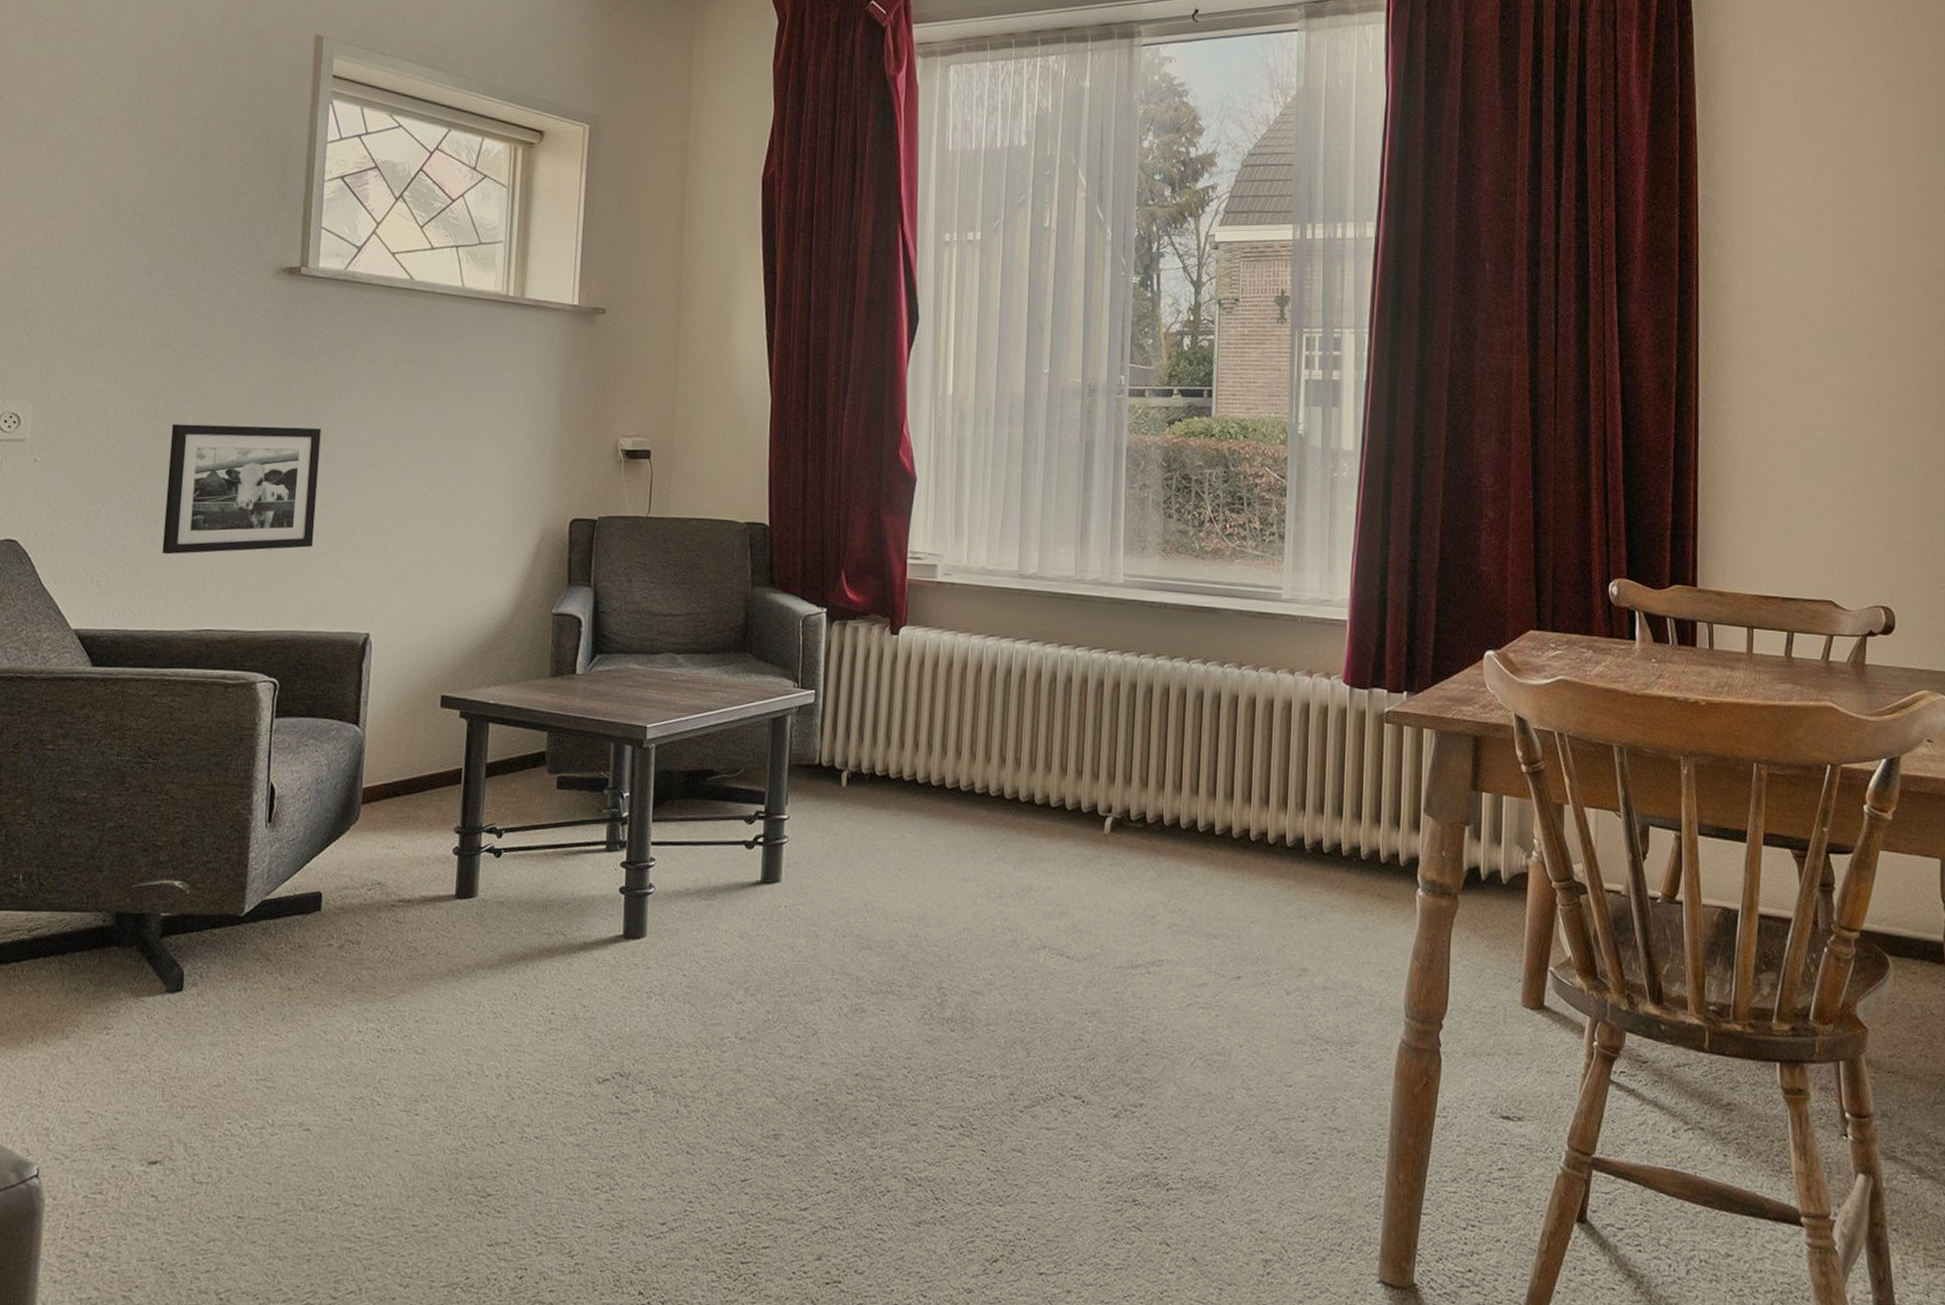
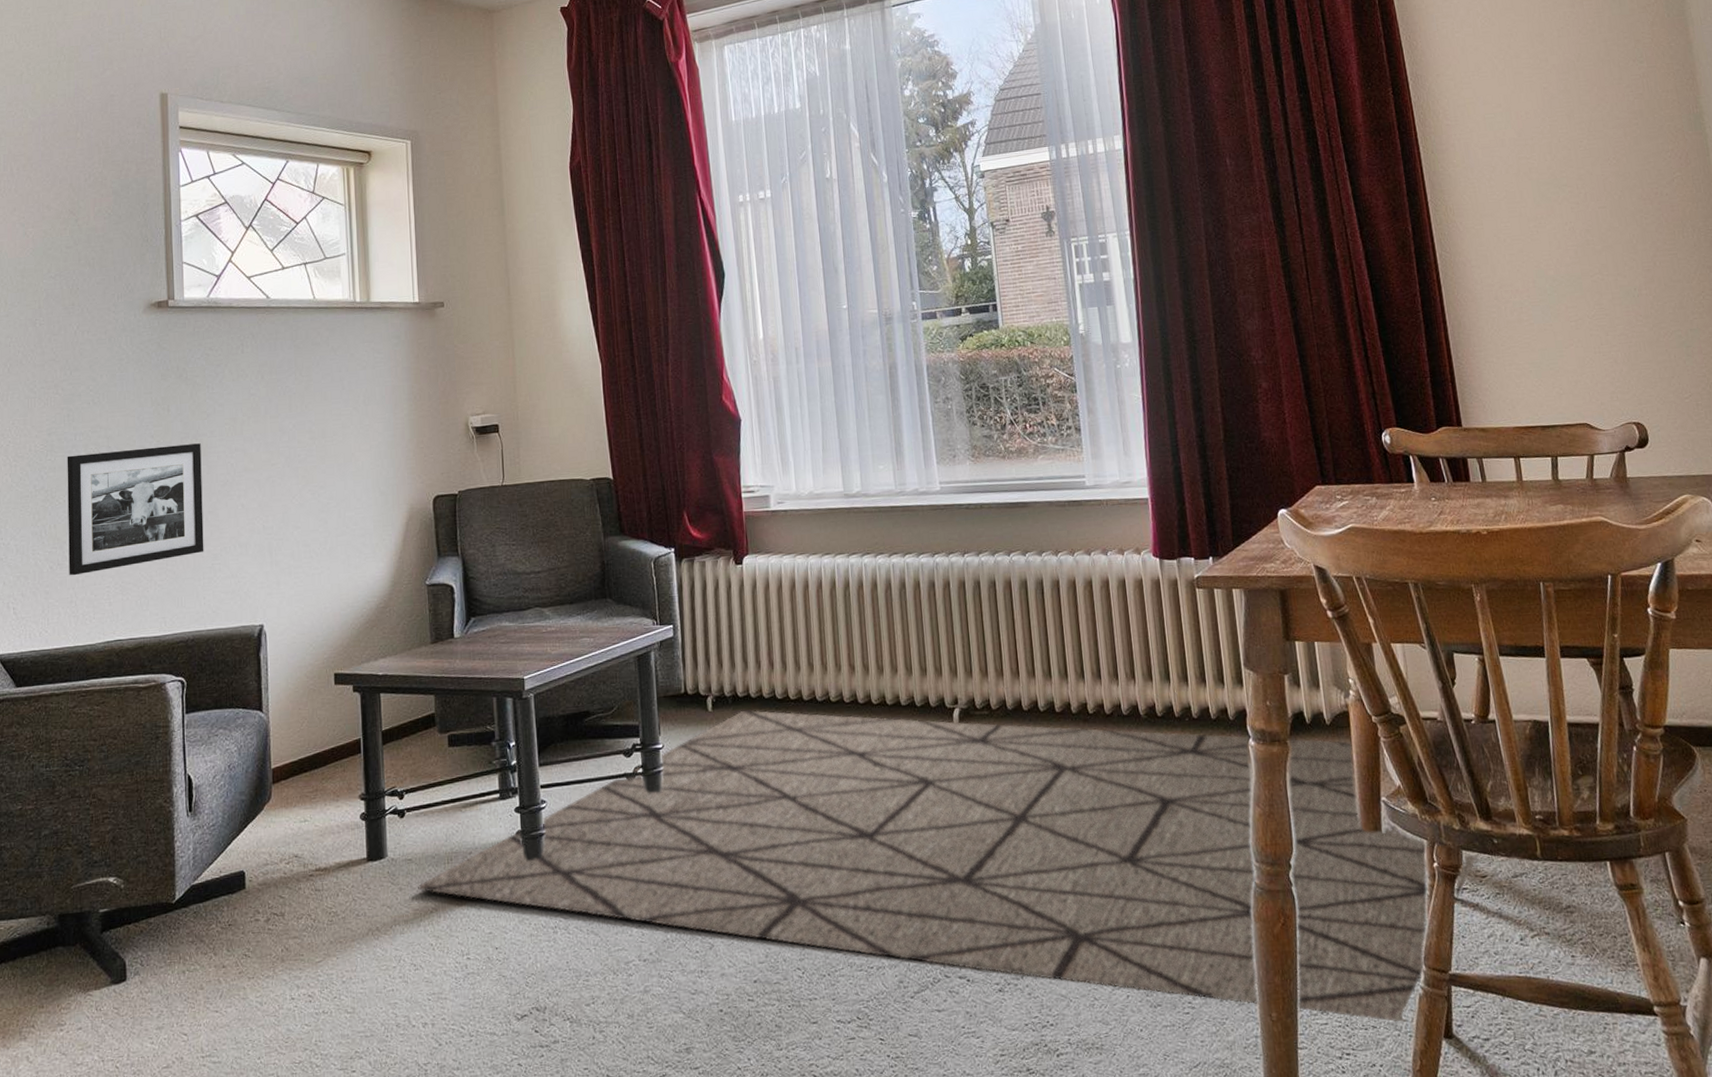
rug: none [507,791,1643,1200] -> present [418,710,1479,1023]

